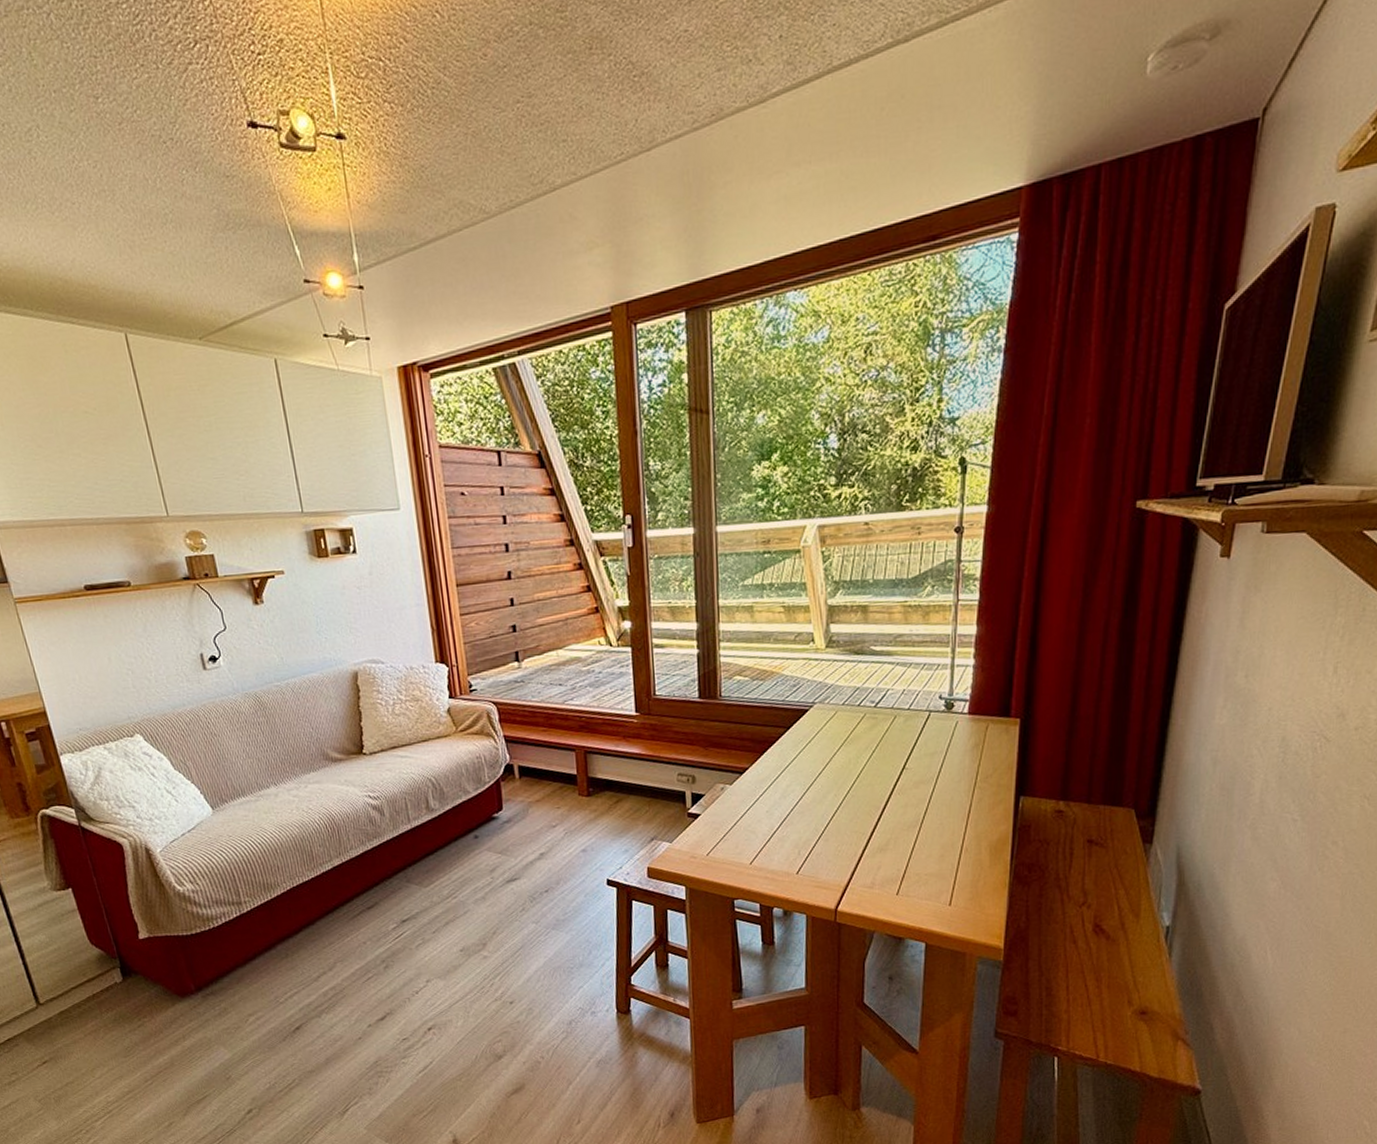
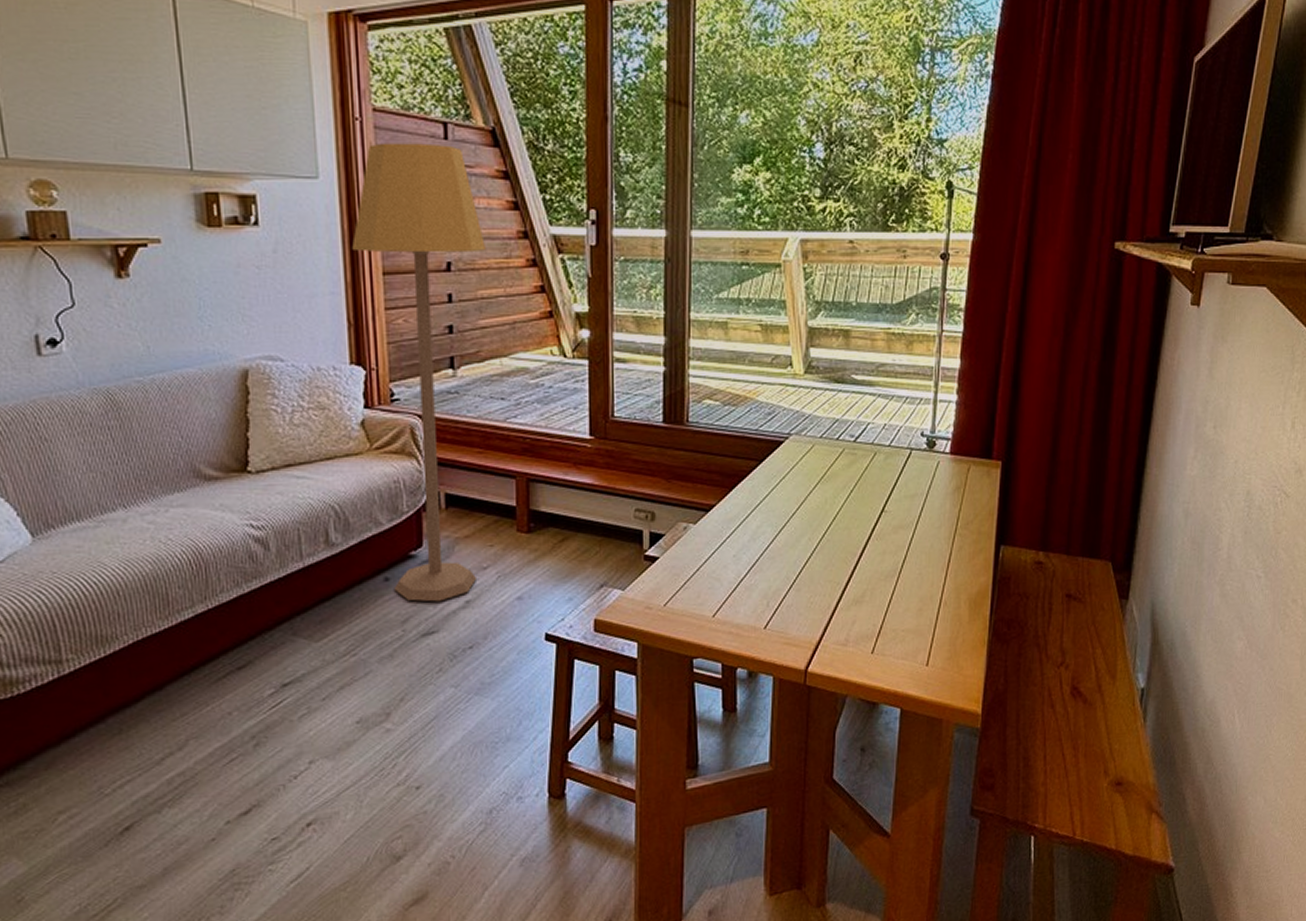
lamp: none [430,470,548,855] -> present [352,143,487,602]

